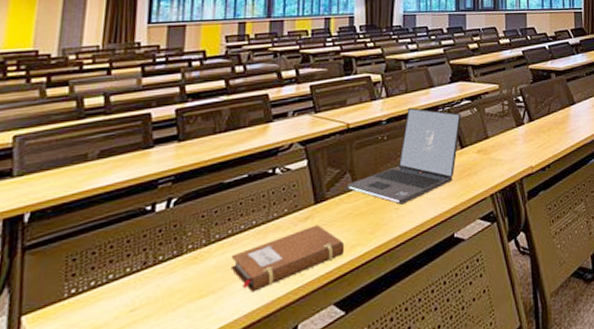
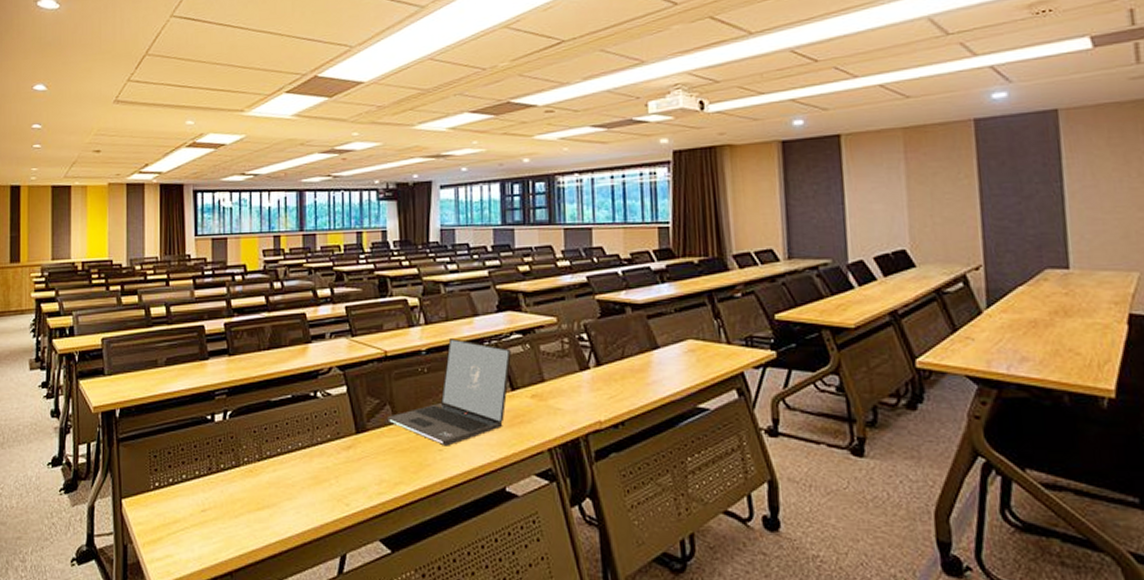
notebook: present [230,225,345,293] -> none [281,456,388,513]

